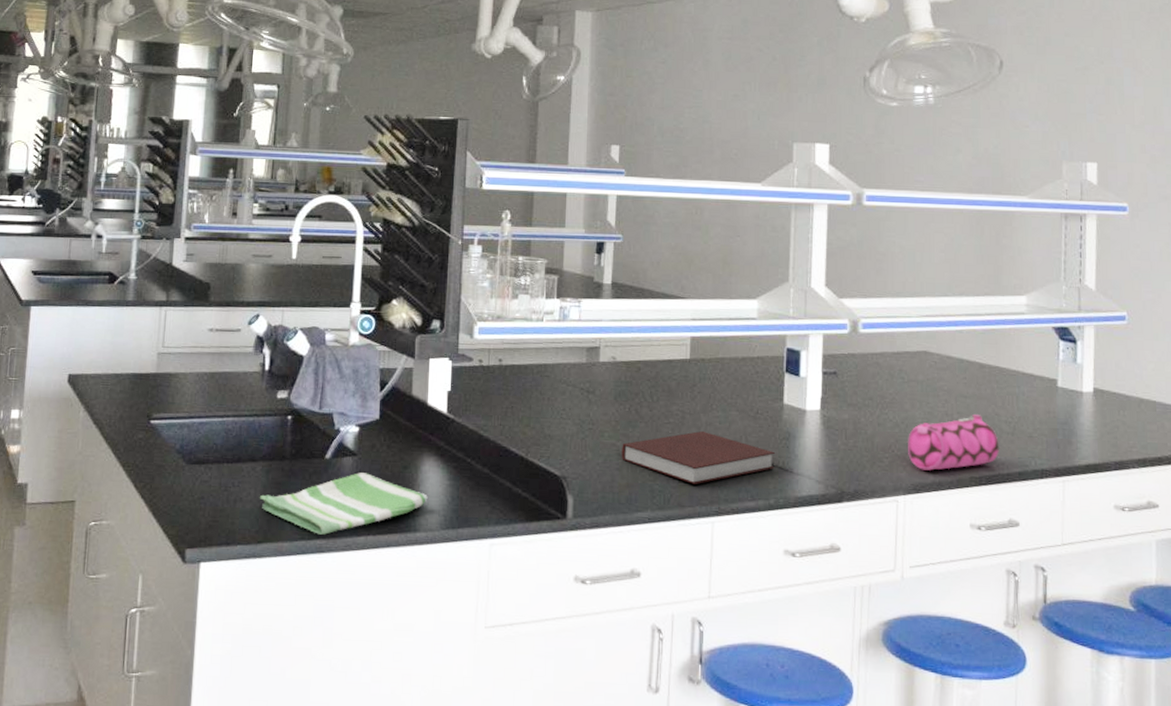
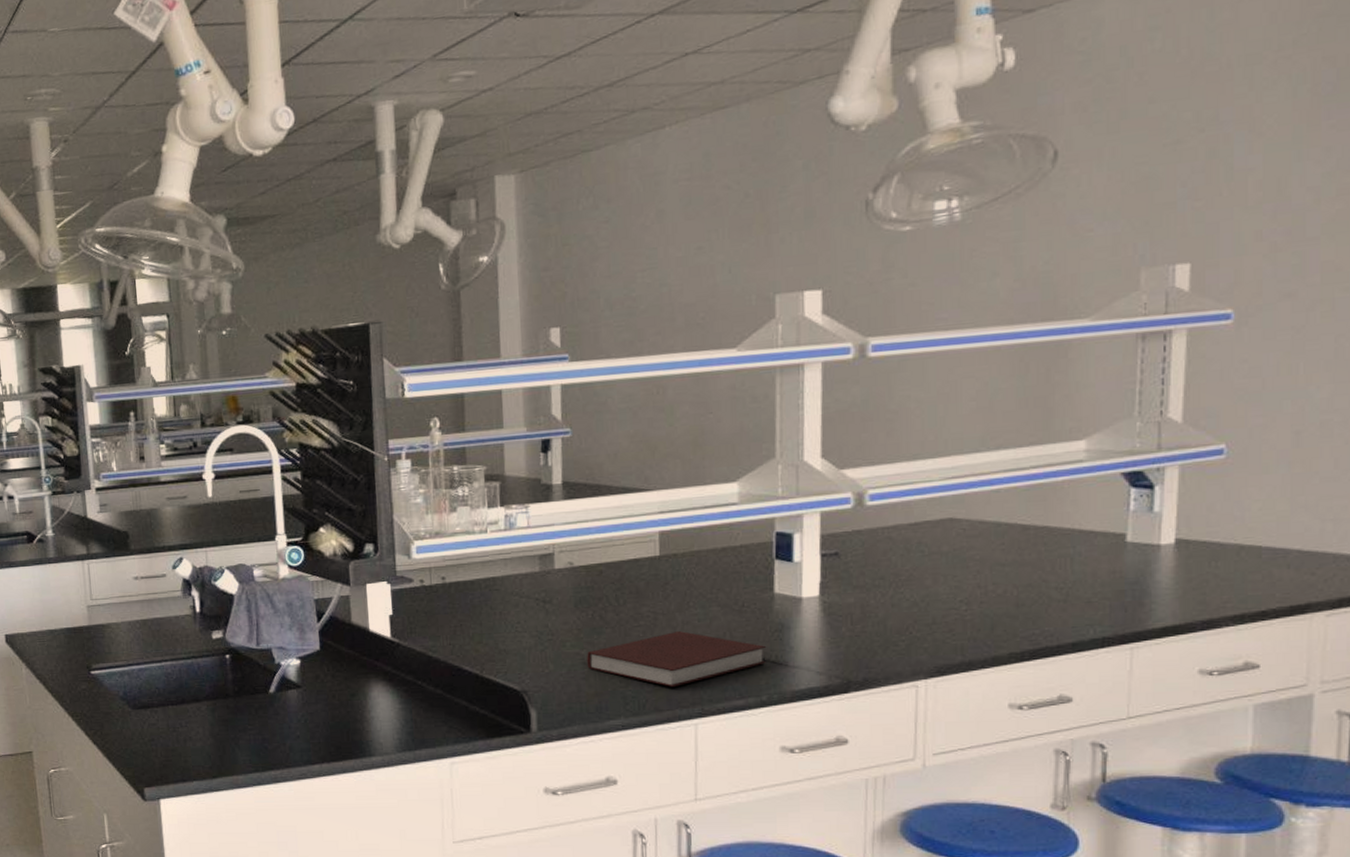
dish towel: present [259,473,428,535] -> none [208,703,380,766]
pencil case: present [908,415,1000,471] -> none [929,583,1049,651]

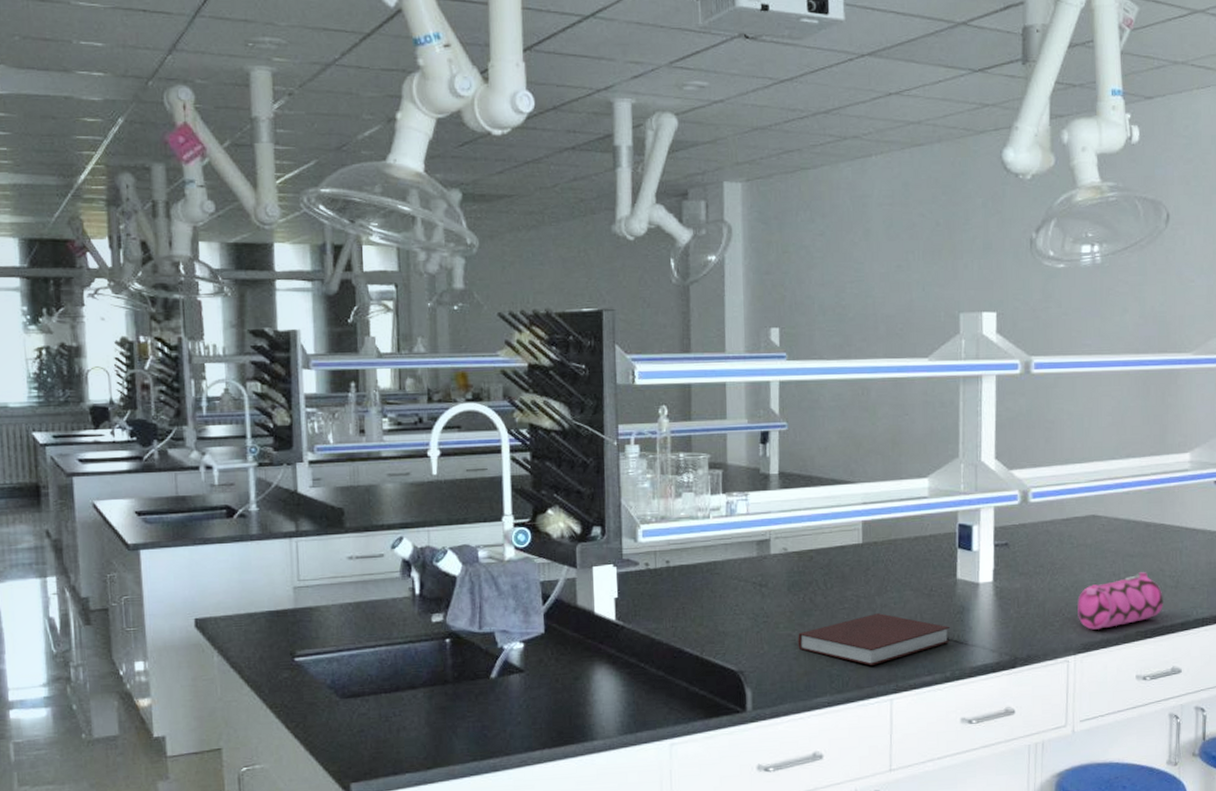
pencil case: none [929,583,1049,651] -> present [1077,572,1164,630]

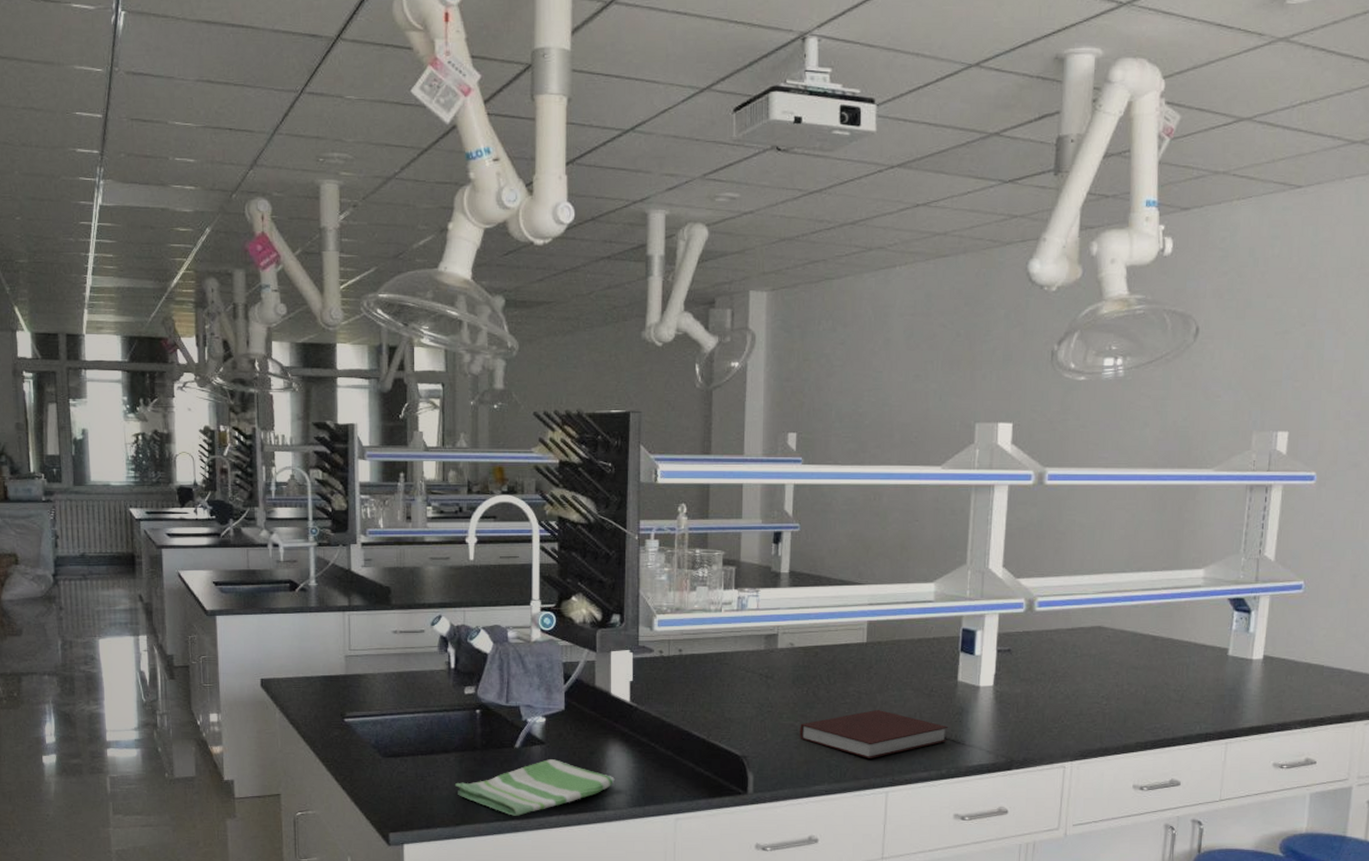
dish towel: none [423,688,603,754] -> present [454,759,615,816]
pencil case: present [1077,572,1164,630] -> none [1077,685,1167,738]

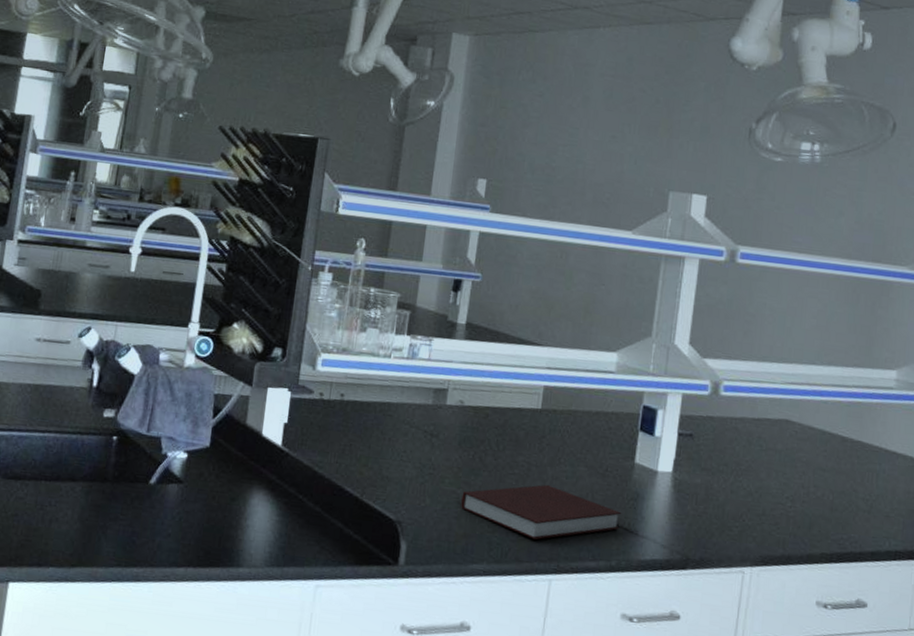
dish towel: present [454,759,615,816] -> none [76,501,254,563]

